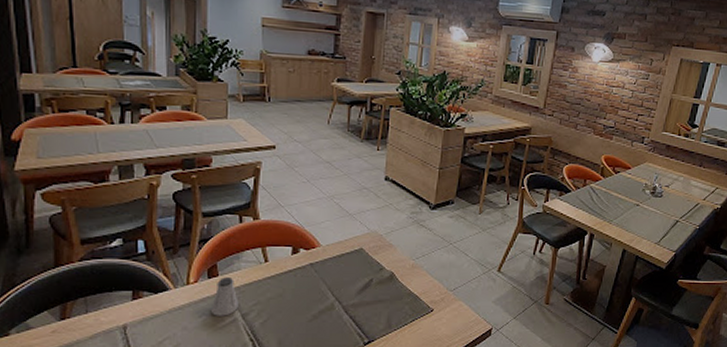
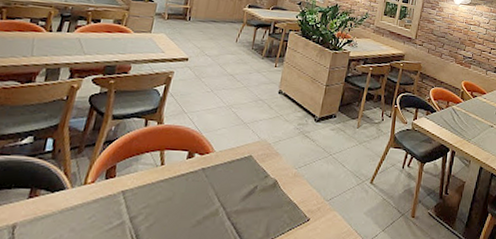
saltshaker: present [212,277,239,316] -> none [101,179,130,219]

